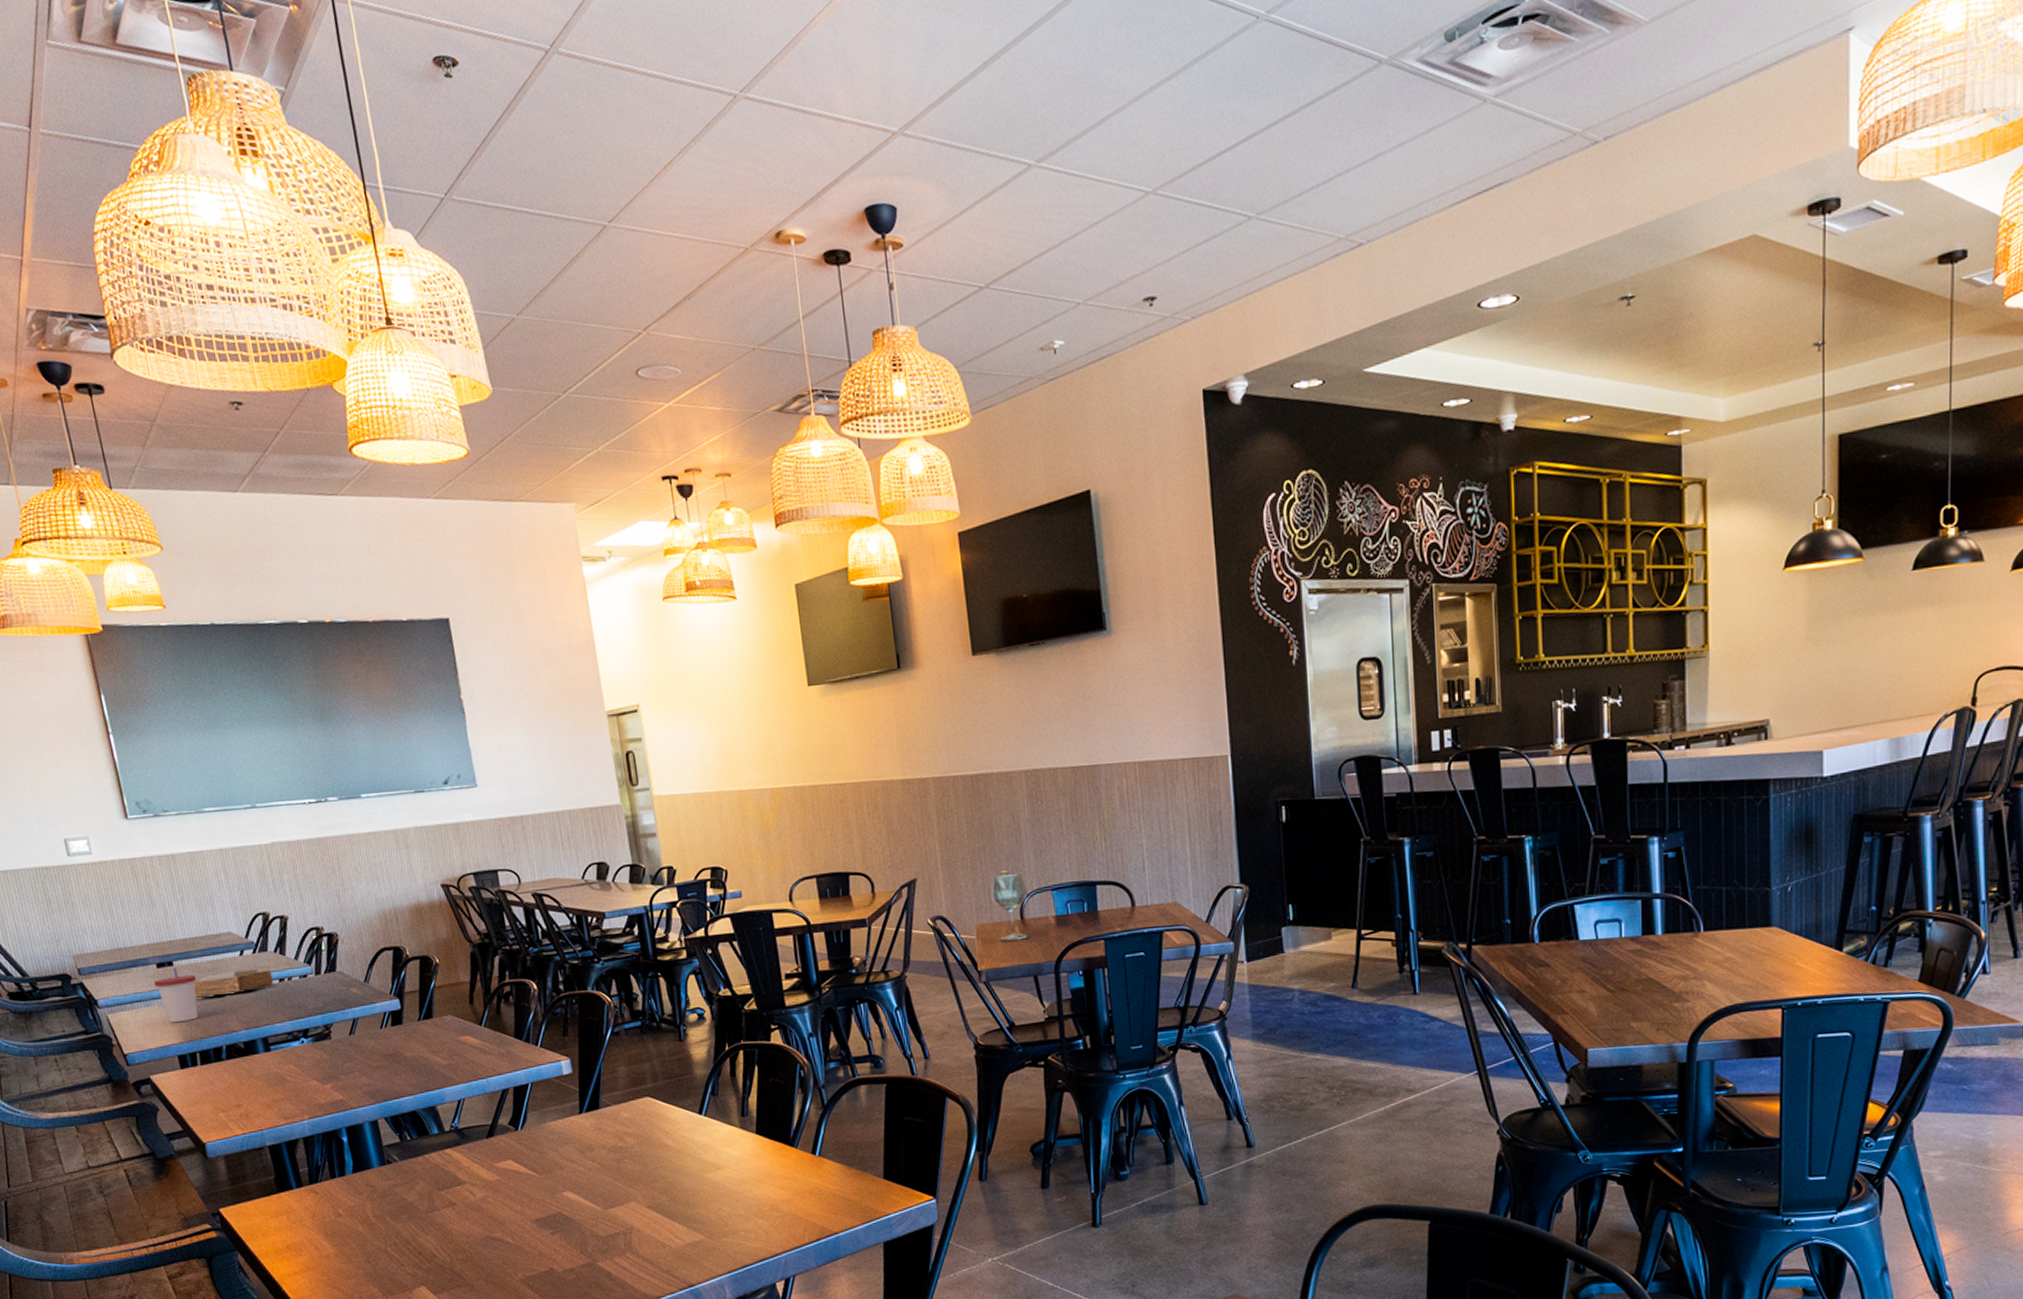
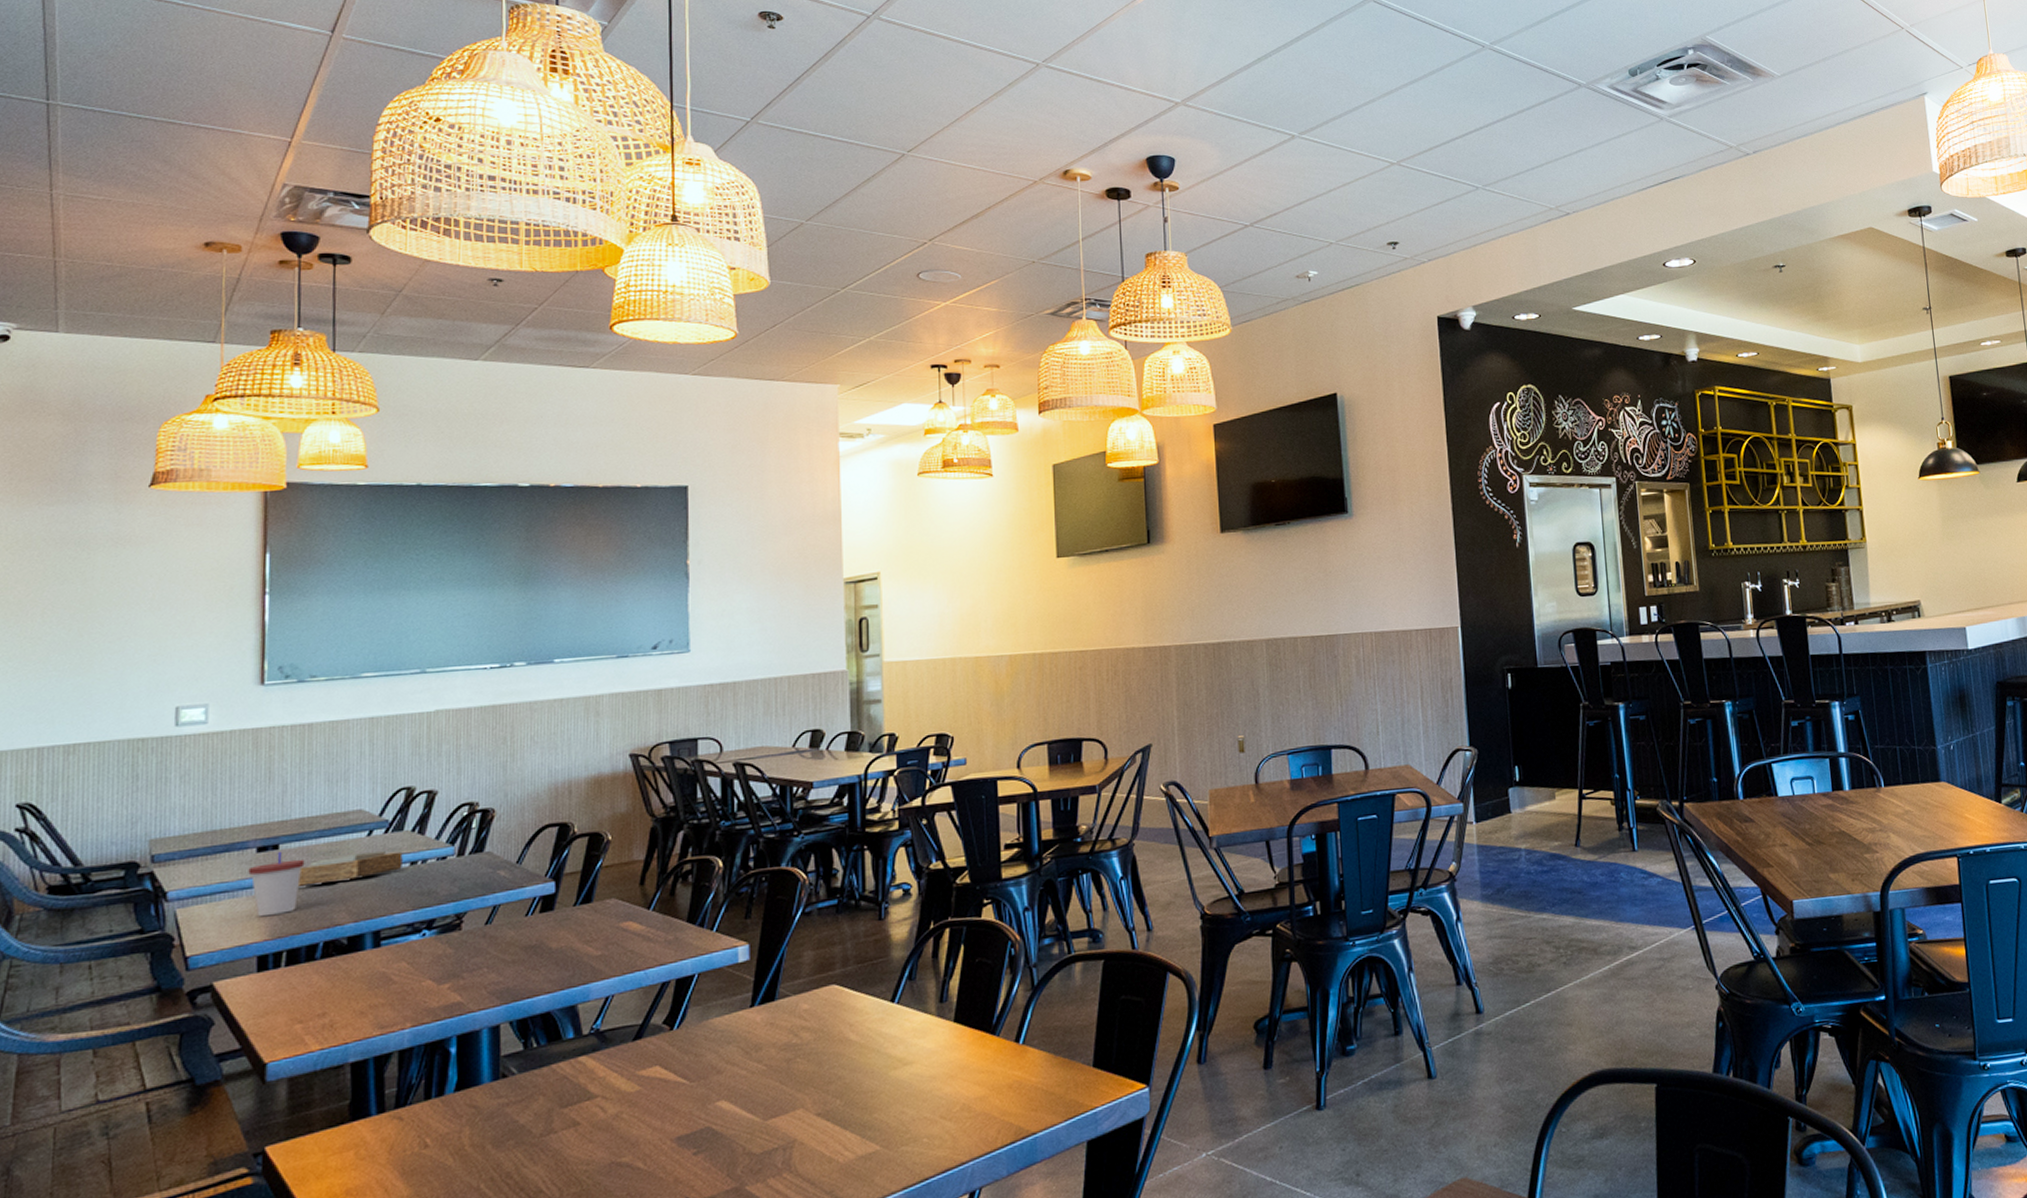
wine glass: present [991,873,1029,941] -> none [1226,738,1263,806]

